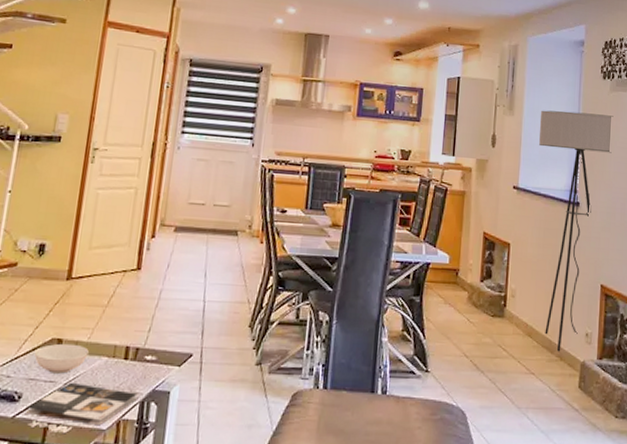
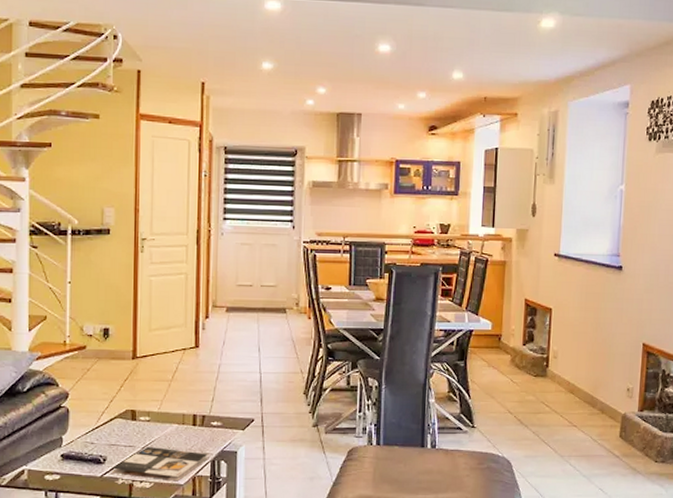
bowl: present [34,343,89,374] -> none [112,414,160,439]
floor lamp: present [539,110,614,352] -> none [581,176,659,406]

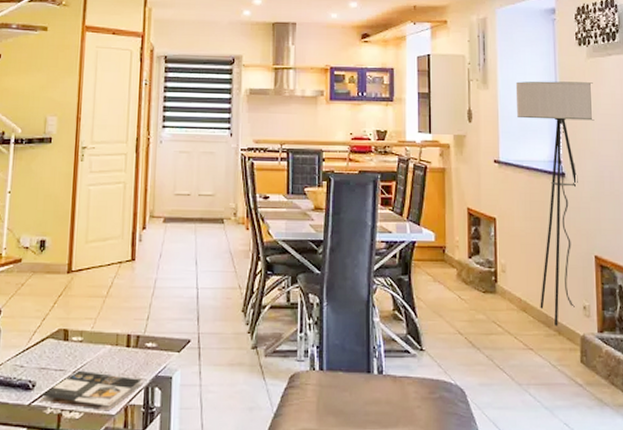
floor lamp: none [581,176,659,406] -> present [515,81,594,326]

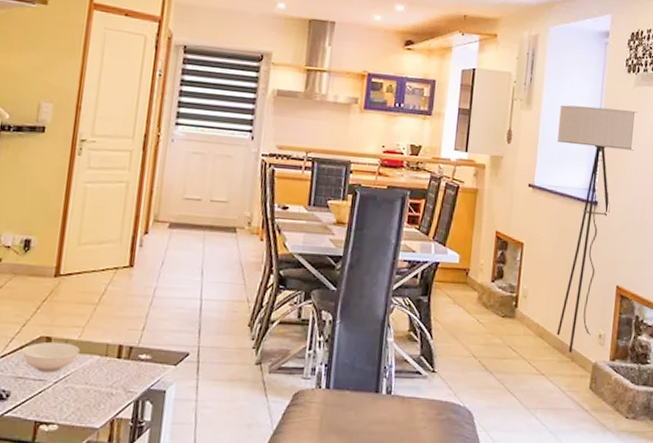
magazine: present [40,370,143,420] -> none [14,380,133,433]
bowl: none [43,333,93,362] -> present [21,341,80,372]

